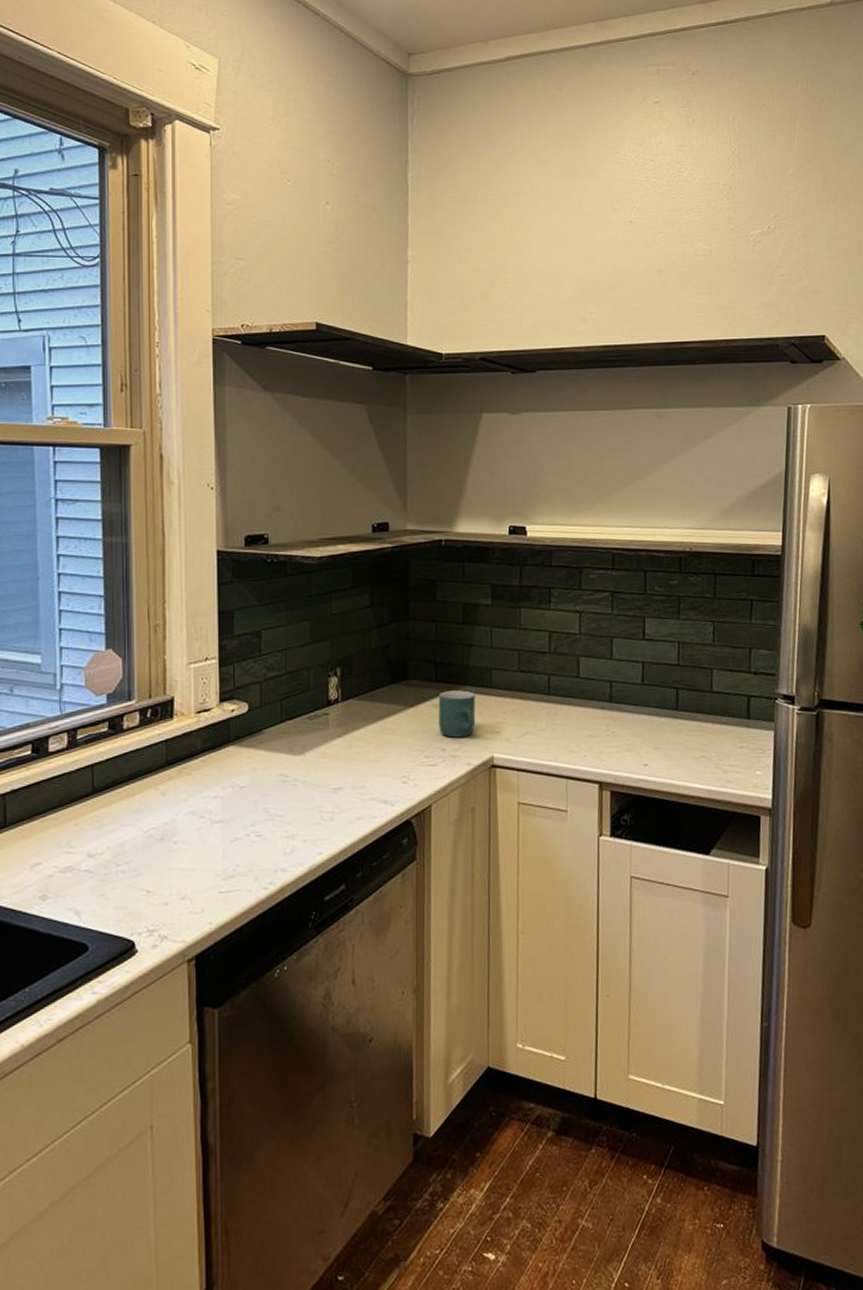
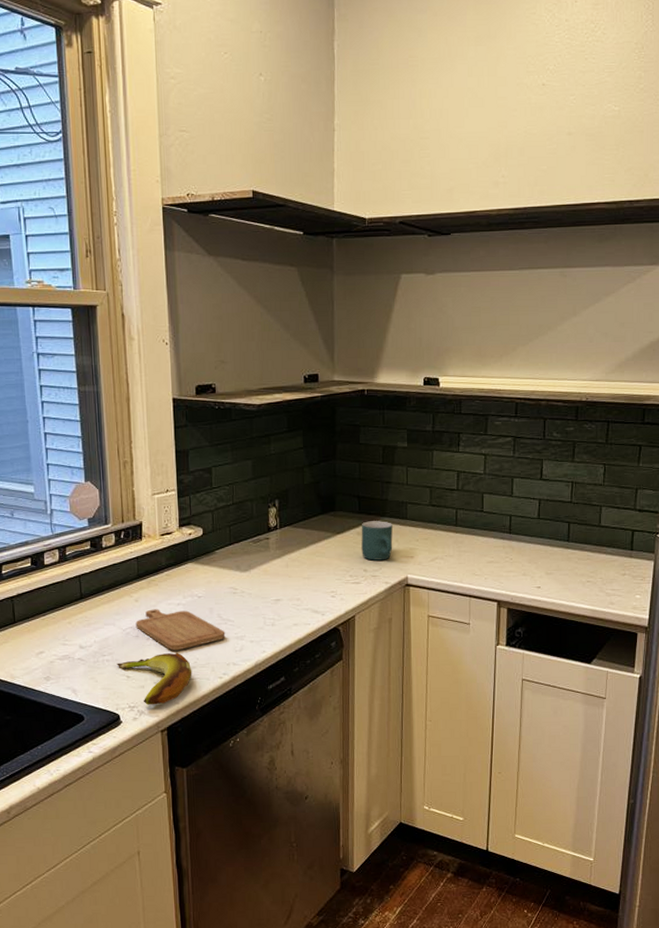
banana: none [134,857,230,928] -> present [116,652,192,705]
chopping board: none [160,804,273,856] -> present [135,609,226,651]

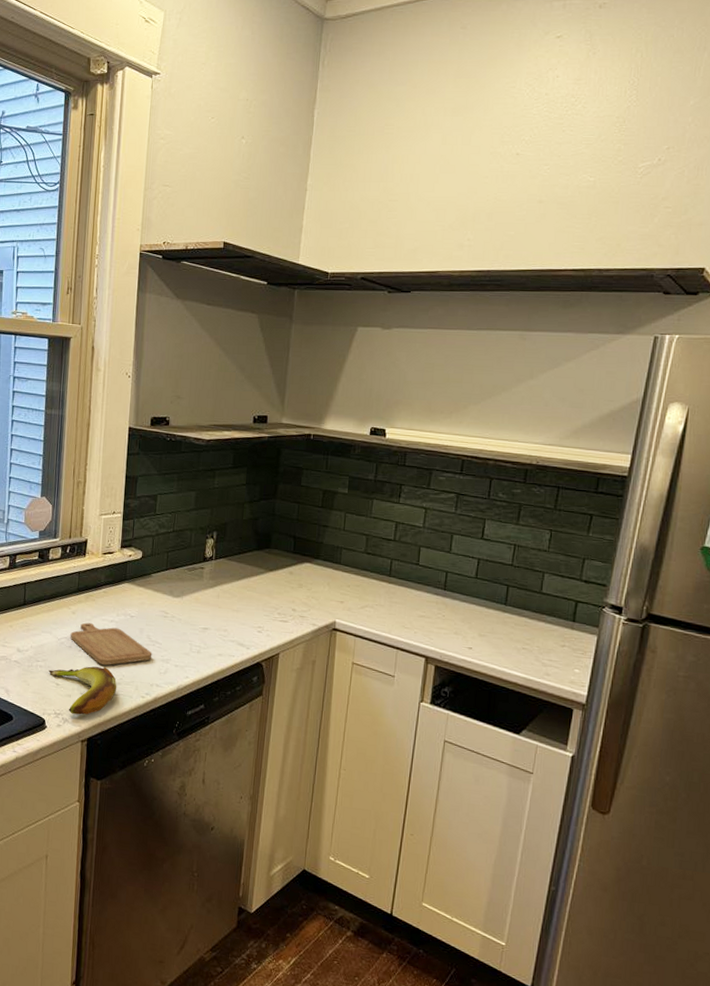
mug: present [361,521,393,561] -> none [292,562,325,602]

